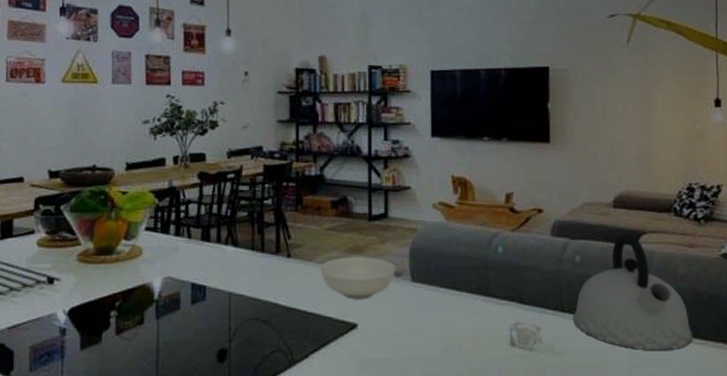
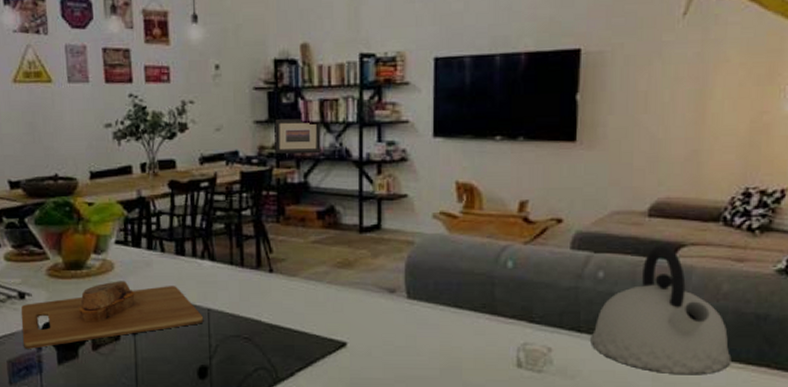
cutting board: none [47,266,225,335] -> present [20,281,204,350]
picture frame: none [295,118,336,150] -> present [274,118,321,154]
bowl: present [319,257,397,299] -> none [304,272,391,317]

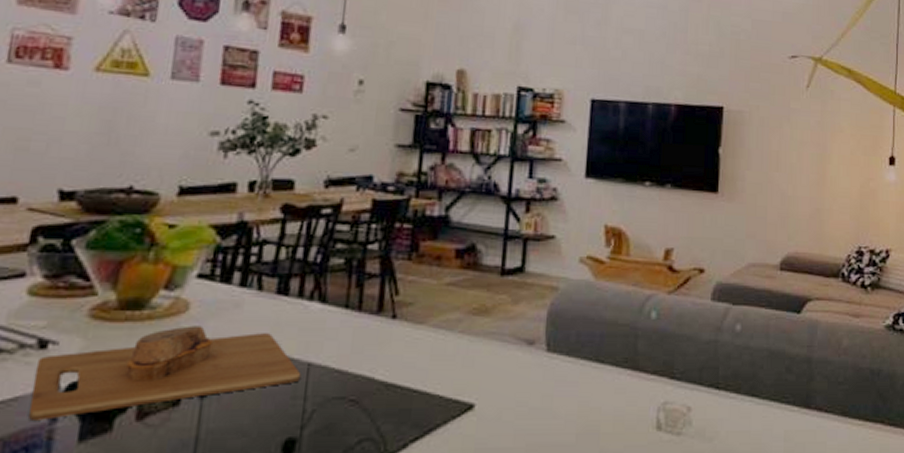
picture frame: present [274,118,321,154] -> none [416,144,470,186]
kettle: present [590,245,732,375] -> none [728,298,852,434]

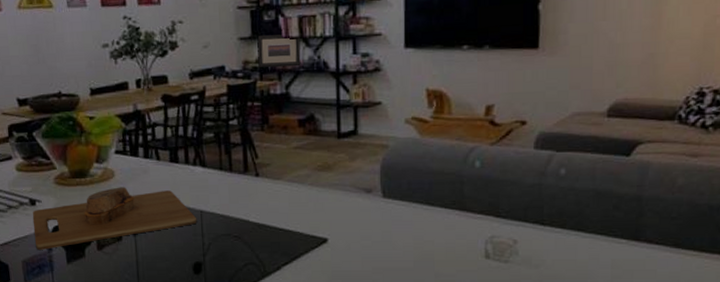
picture frame: none [416,144,470,186] -> present [257,34,301,67]

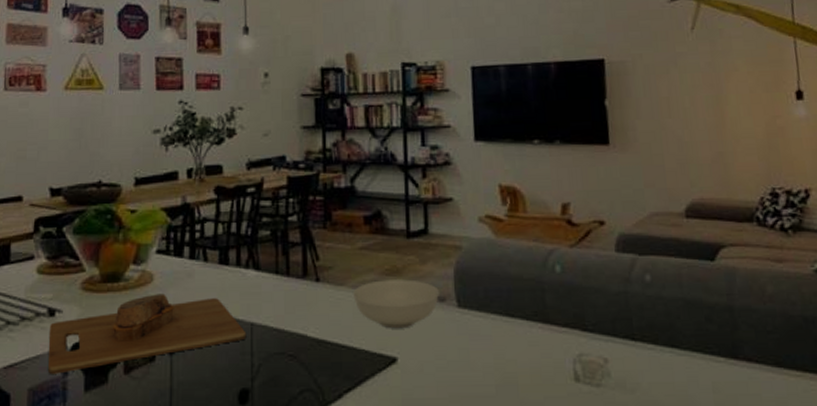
picture frame: present [257,34,301,67] -> none [321,123,367,159]
bowl: none [288,174,367,215] -> present [352,279,440,329]

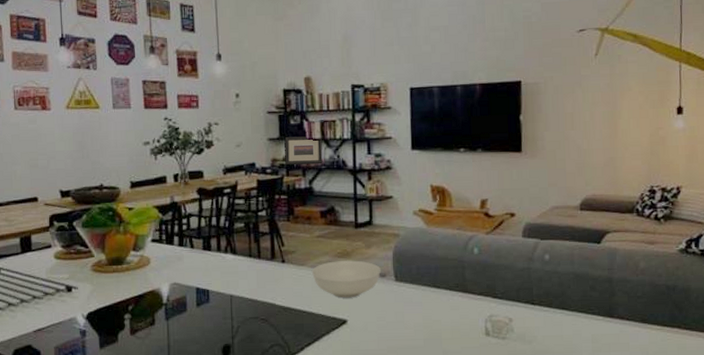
cutting board: present [47,293,247,375] -> none [68,273,227,337]
picture frame: none [321,123,367,159] -> present [284,136,323,165]

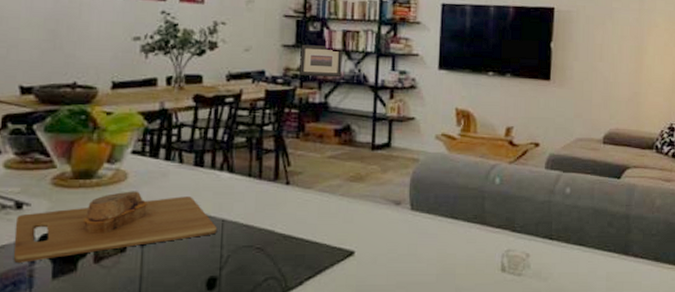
cutting board: none [68,273,227,337] -> present [13,191,218,264]
bowl: present [311,260,382,298] -> none [318,185,397,227]

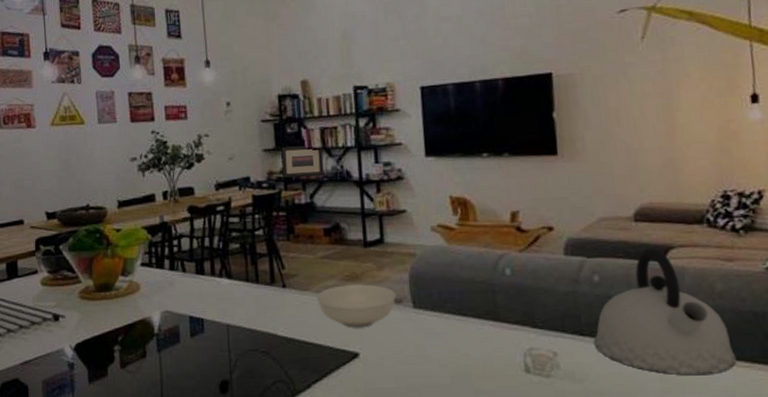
cutting board: present [13,191,218,264] -> none [55,300,224,370]
bowl: none [318,185,397,227] -> present [316,284,397,328]
kettle: none [560,167,663,275] -> present [594,247,737,376]

